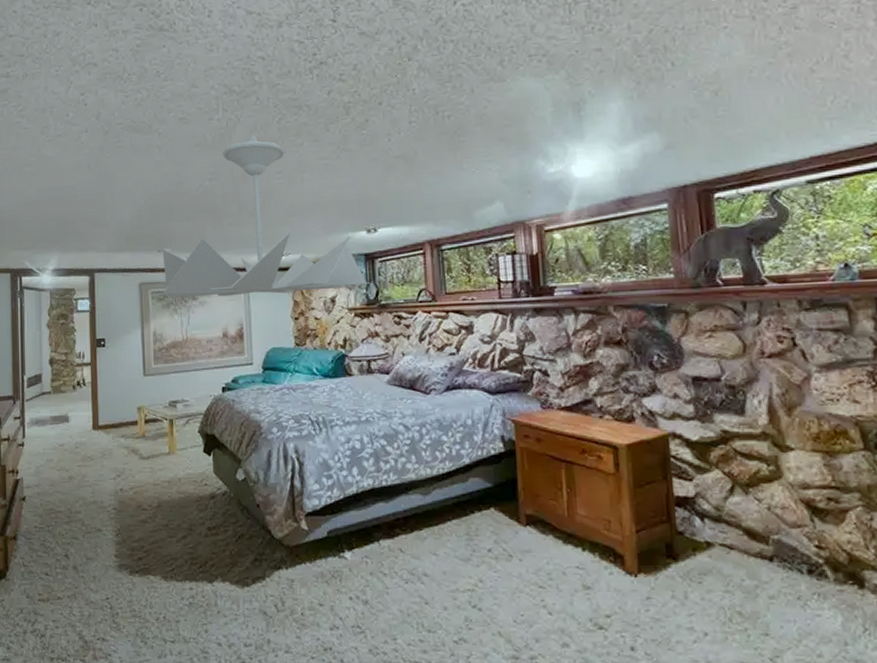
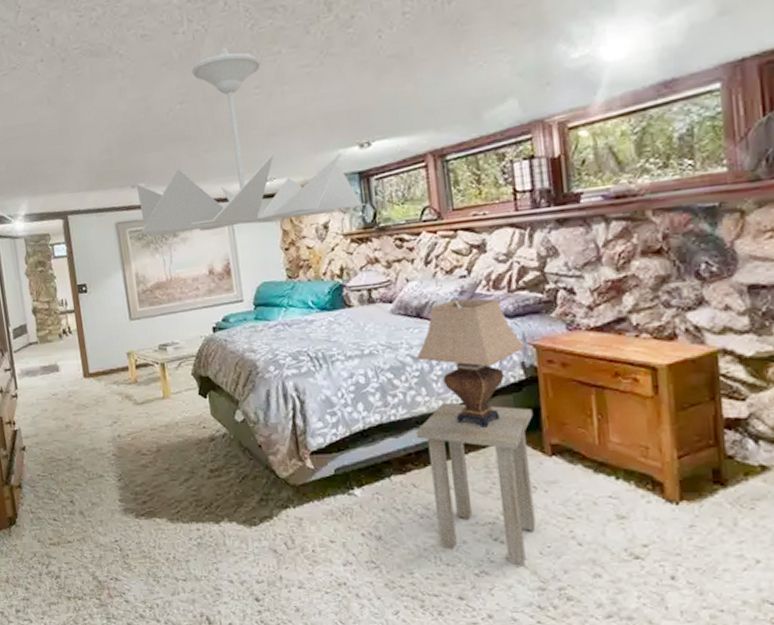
side table: none [406,470,511,634] -> present [417,402,536,566]
table lamp: none [408,374,506,496] -> present [416,298,527,428]

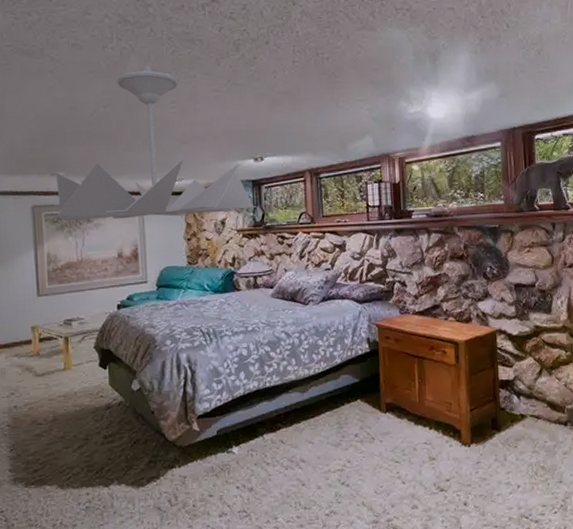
table lamp: present [416,298,527,428] -> none [289,286,371,391]
side table: present [417,402,536,566] -> none [286,371,374,504]

